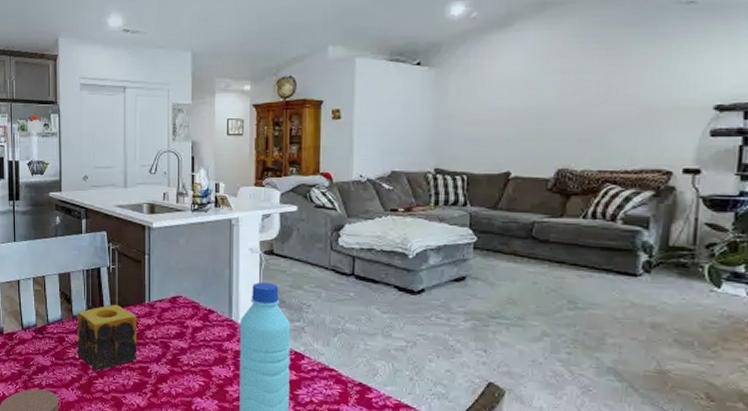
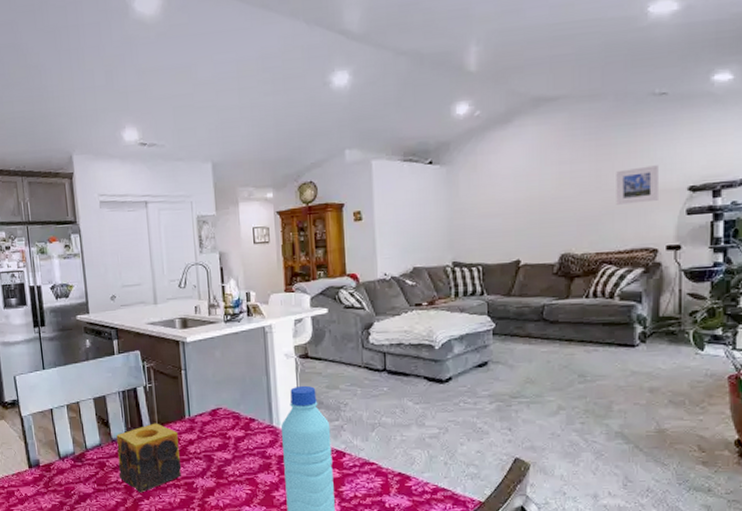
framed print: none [626,80,680,120] -> present [616,165,658,205]

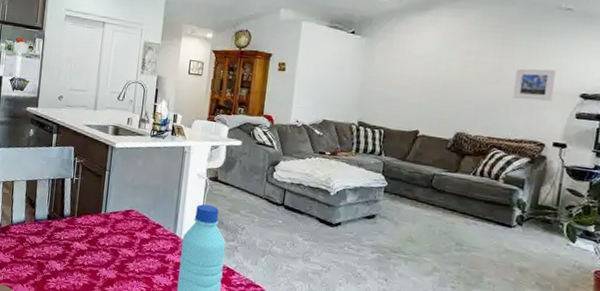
candle: present [116,423,182,493] -> none [34,212,92,271]

